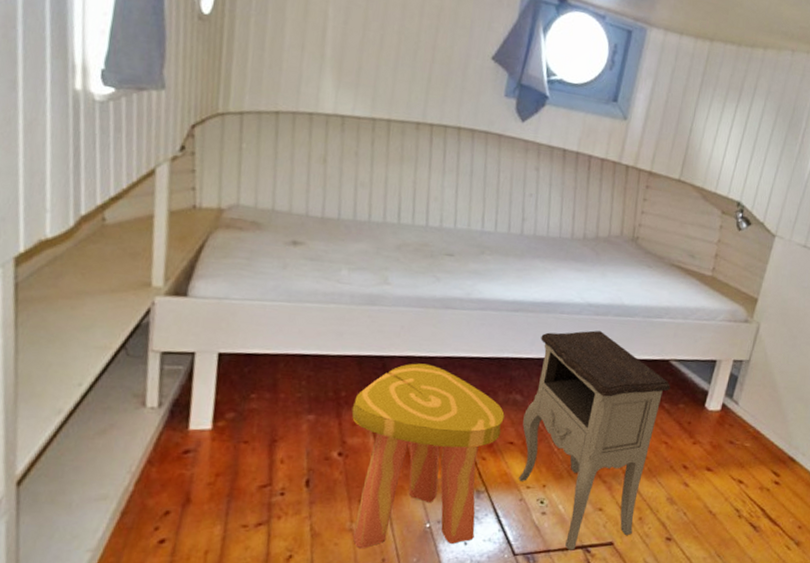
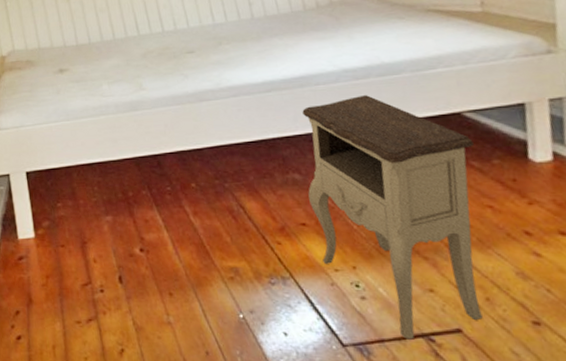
stool: present [351,363,505,549] -> none [141,156,293,342]

